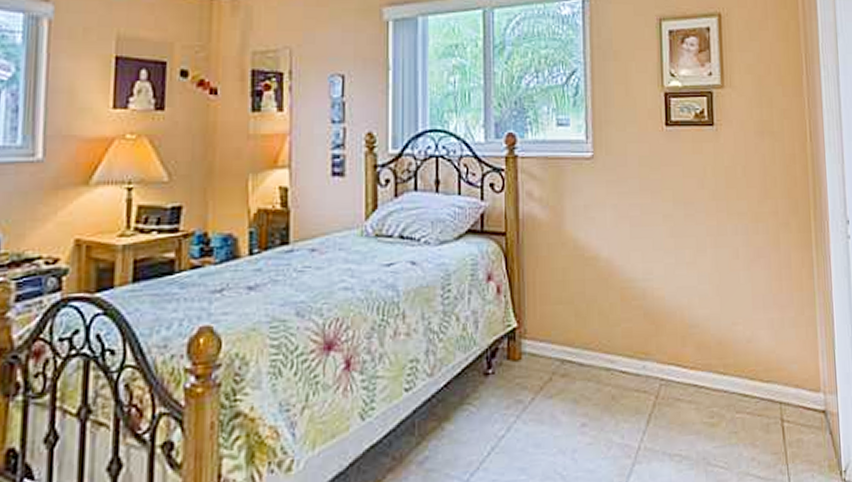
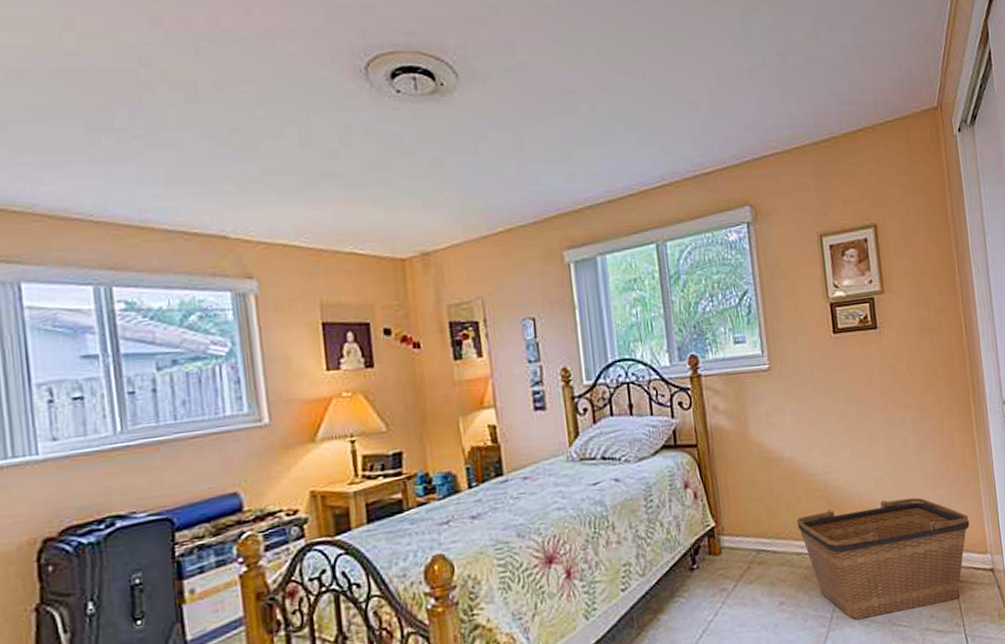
bicycle basket: none [608,318,802,454] -> present [796,497,970,620]

